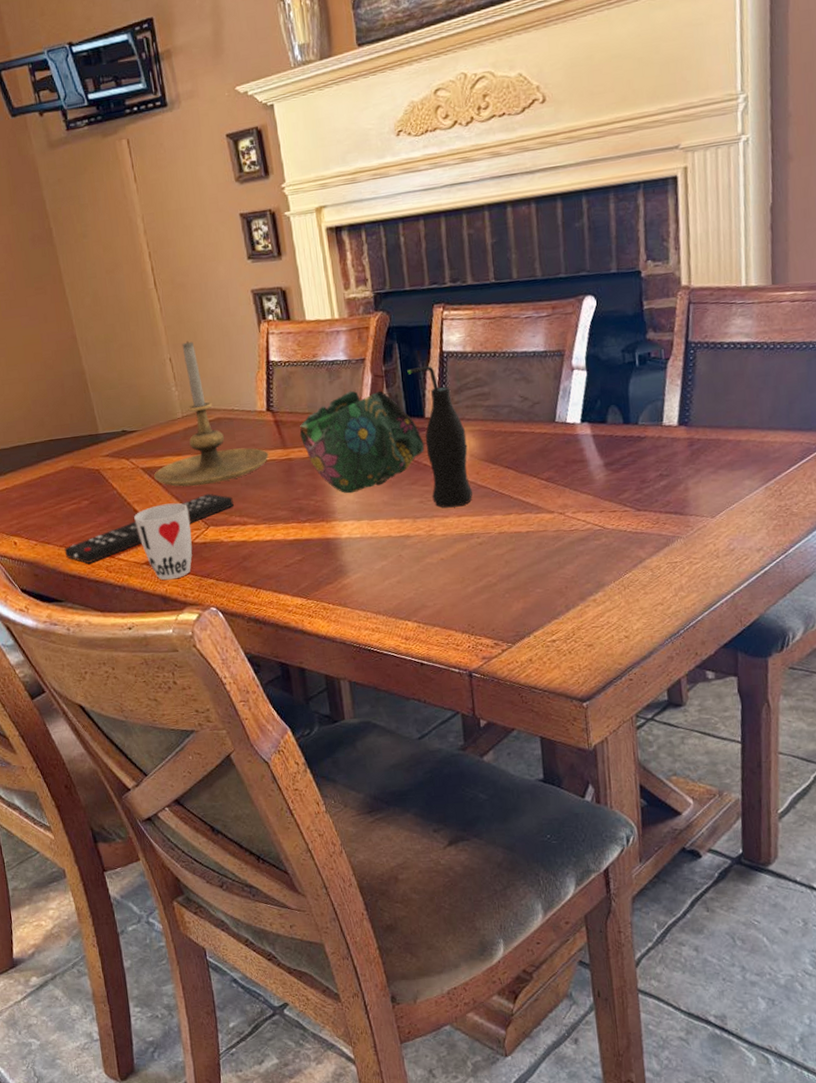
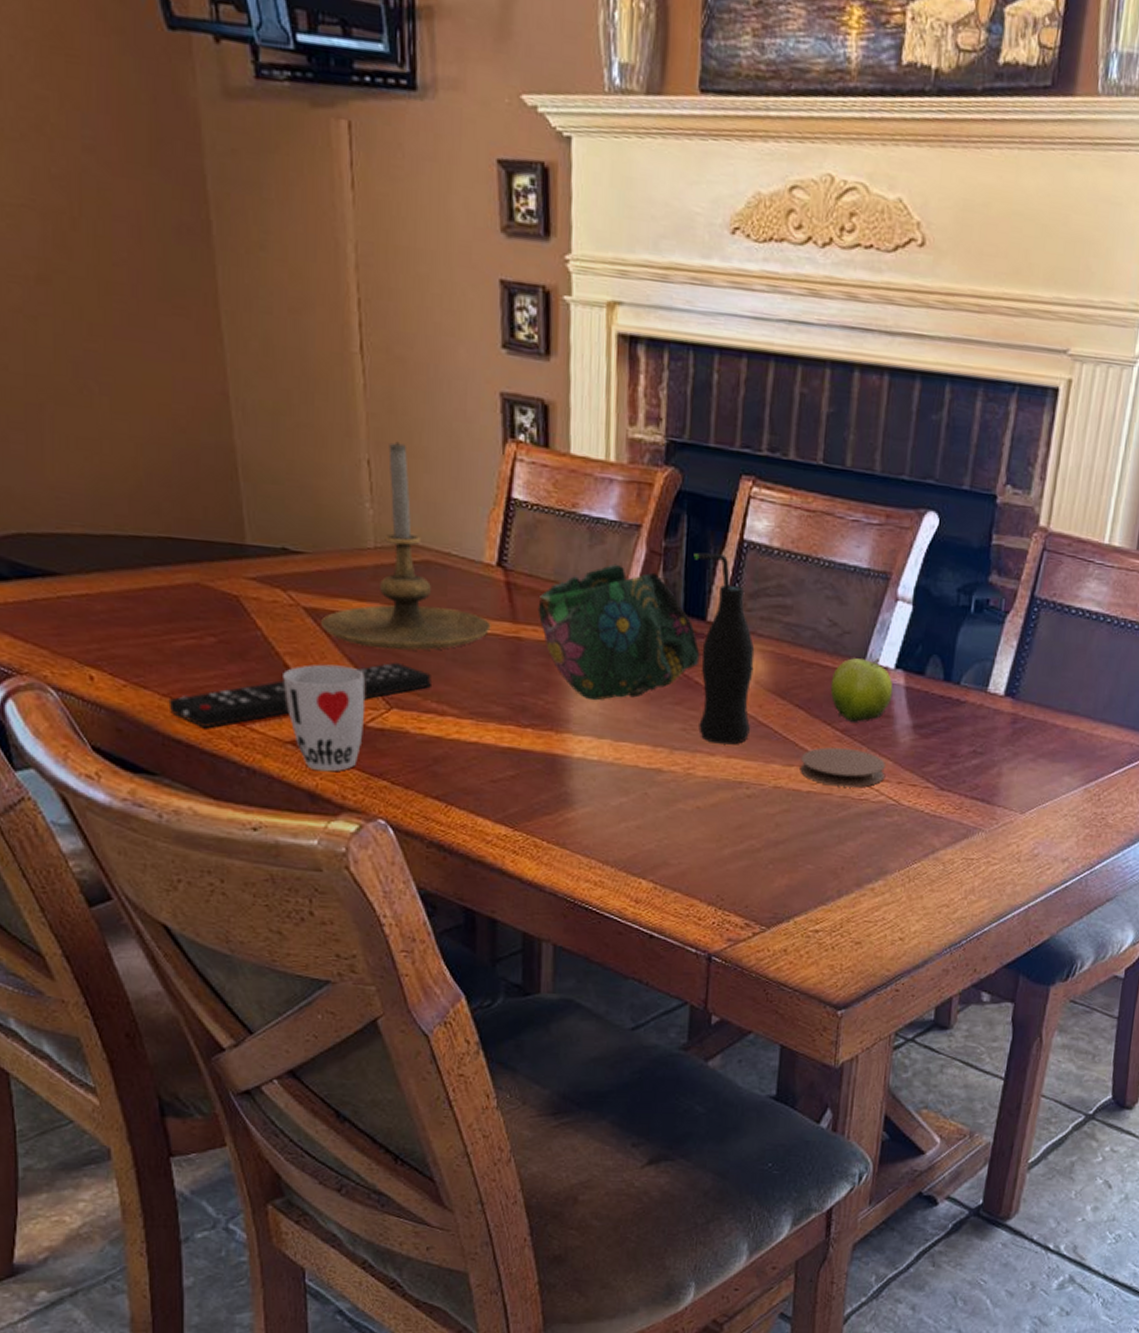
coaster: none [516,491,588,524] -> present [800,747,885,788]
fruit: none [530,418,583,471] -> present [830,658,893,722]

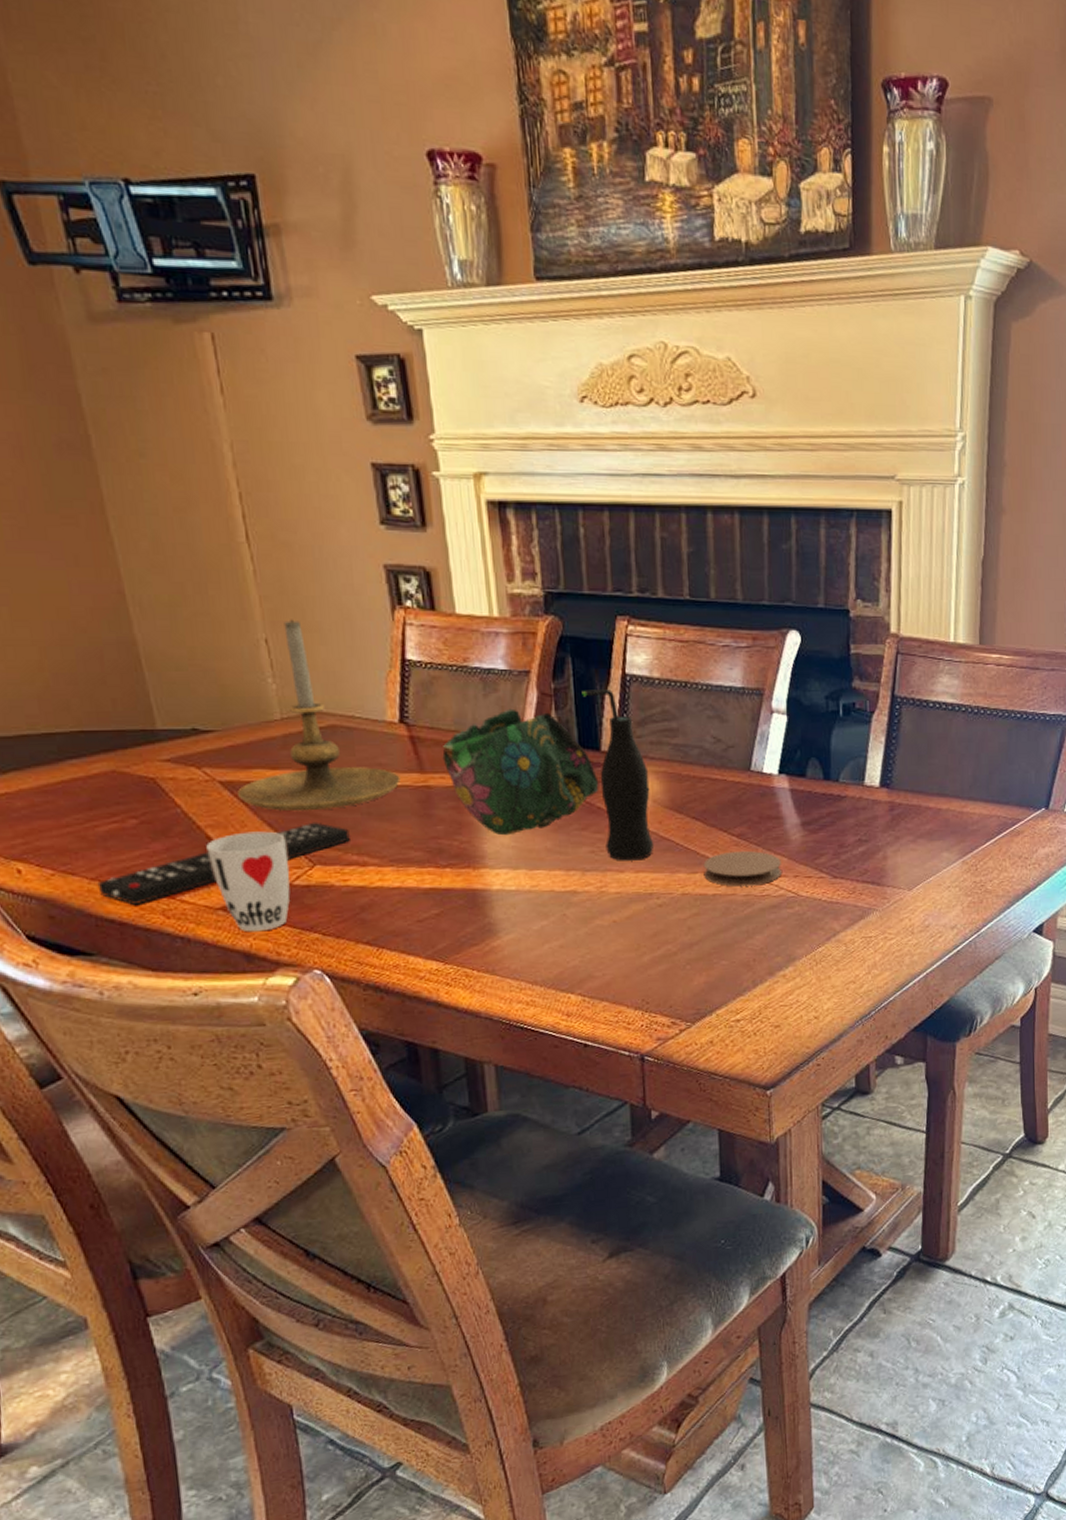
fruit: present [830,658,893,722] -> none [722,767,780,827]

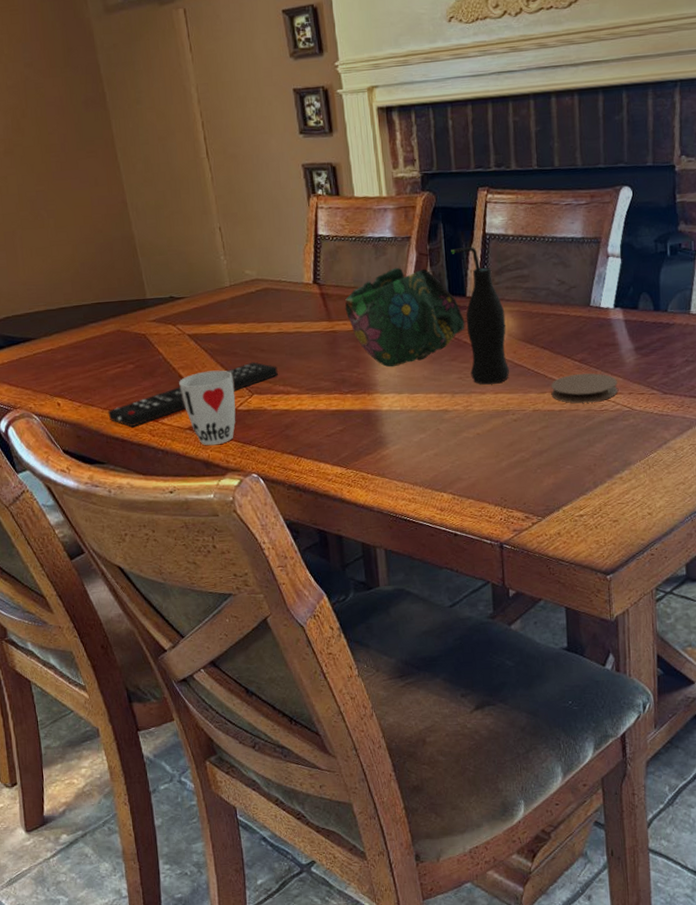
candle holder: present [238,619,401,812] -> none [200,211,314,355]

